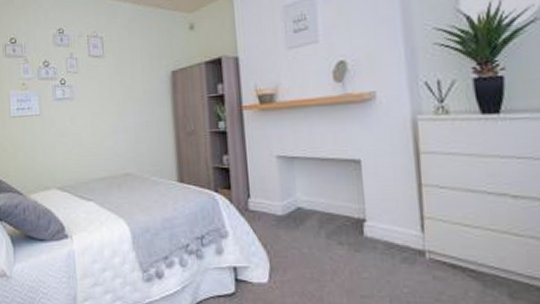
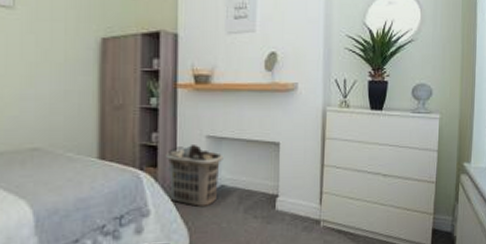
clothes hamper: none [237,166,297,231] -> present [165,145,223,208]

